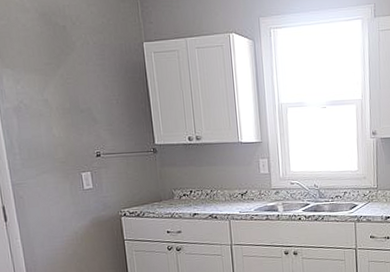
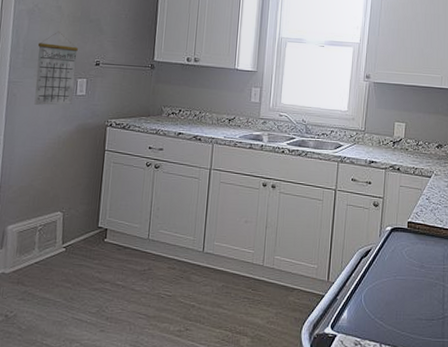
calendar: none [32,126,82,204] -> present [34,31,78,106]

